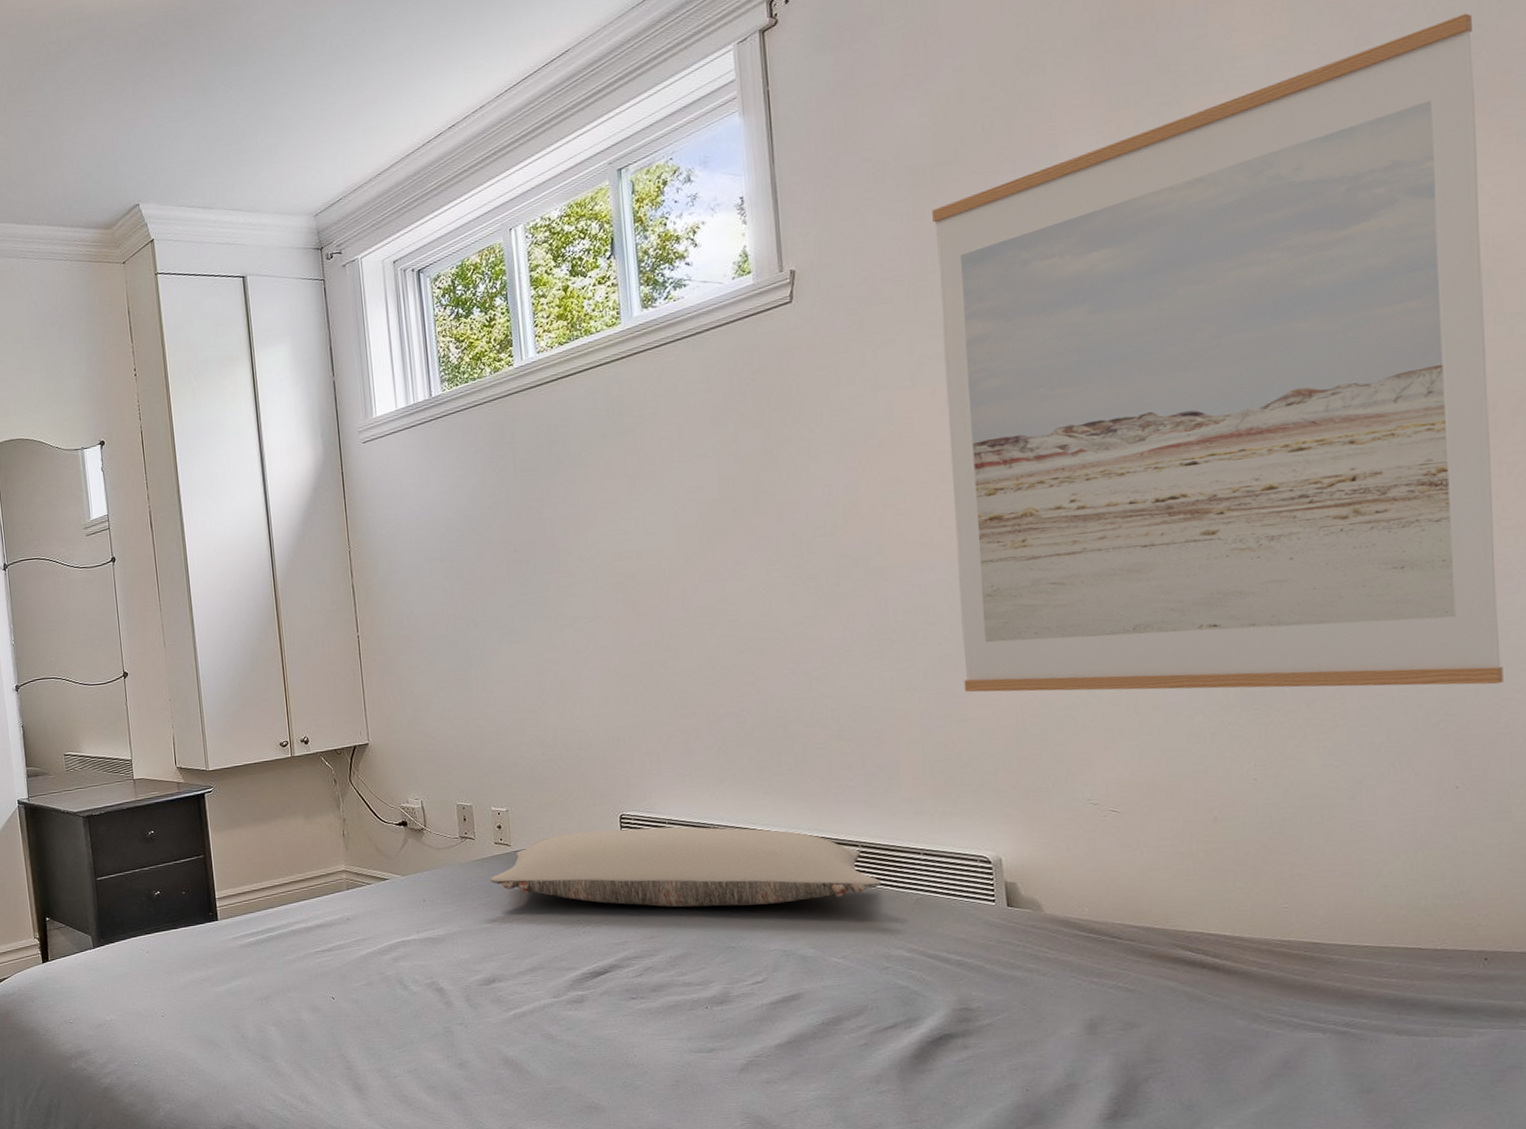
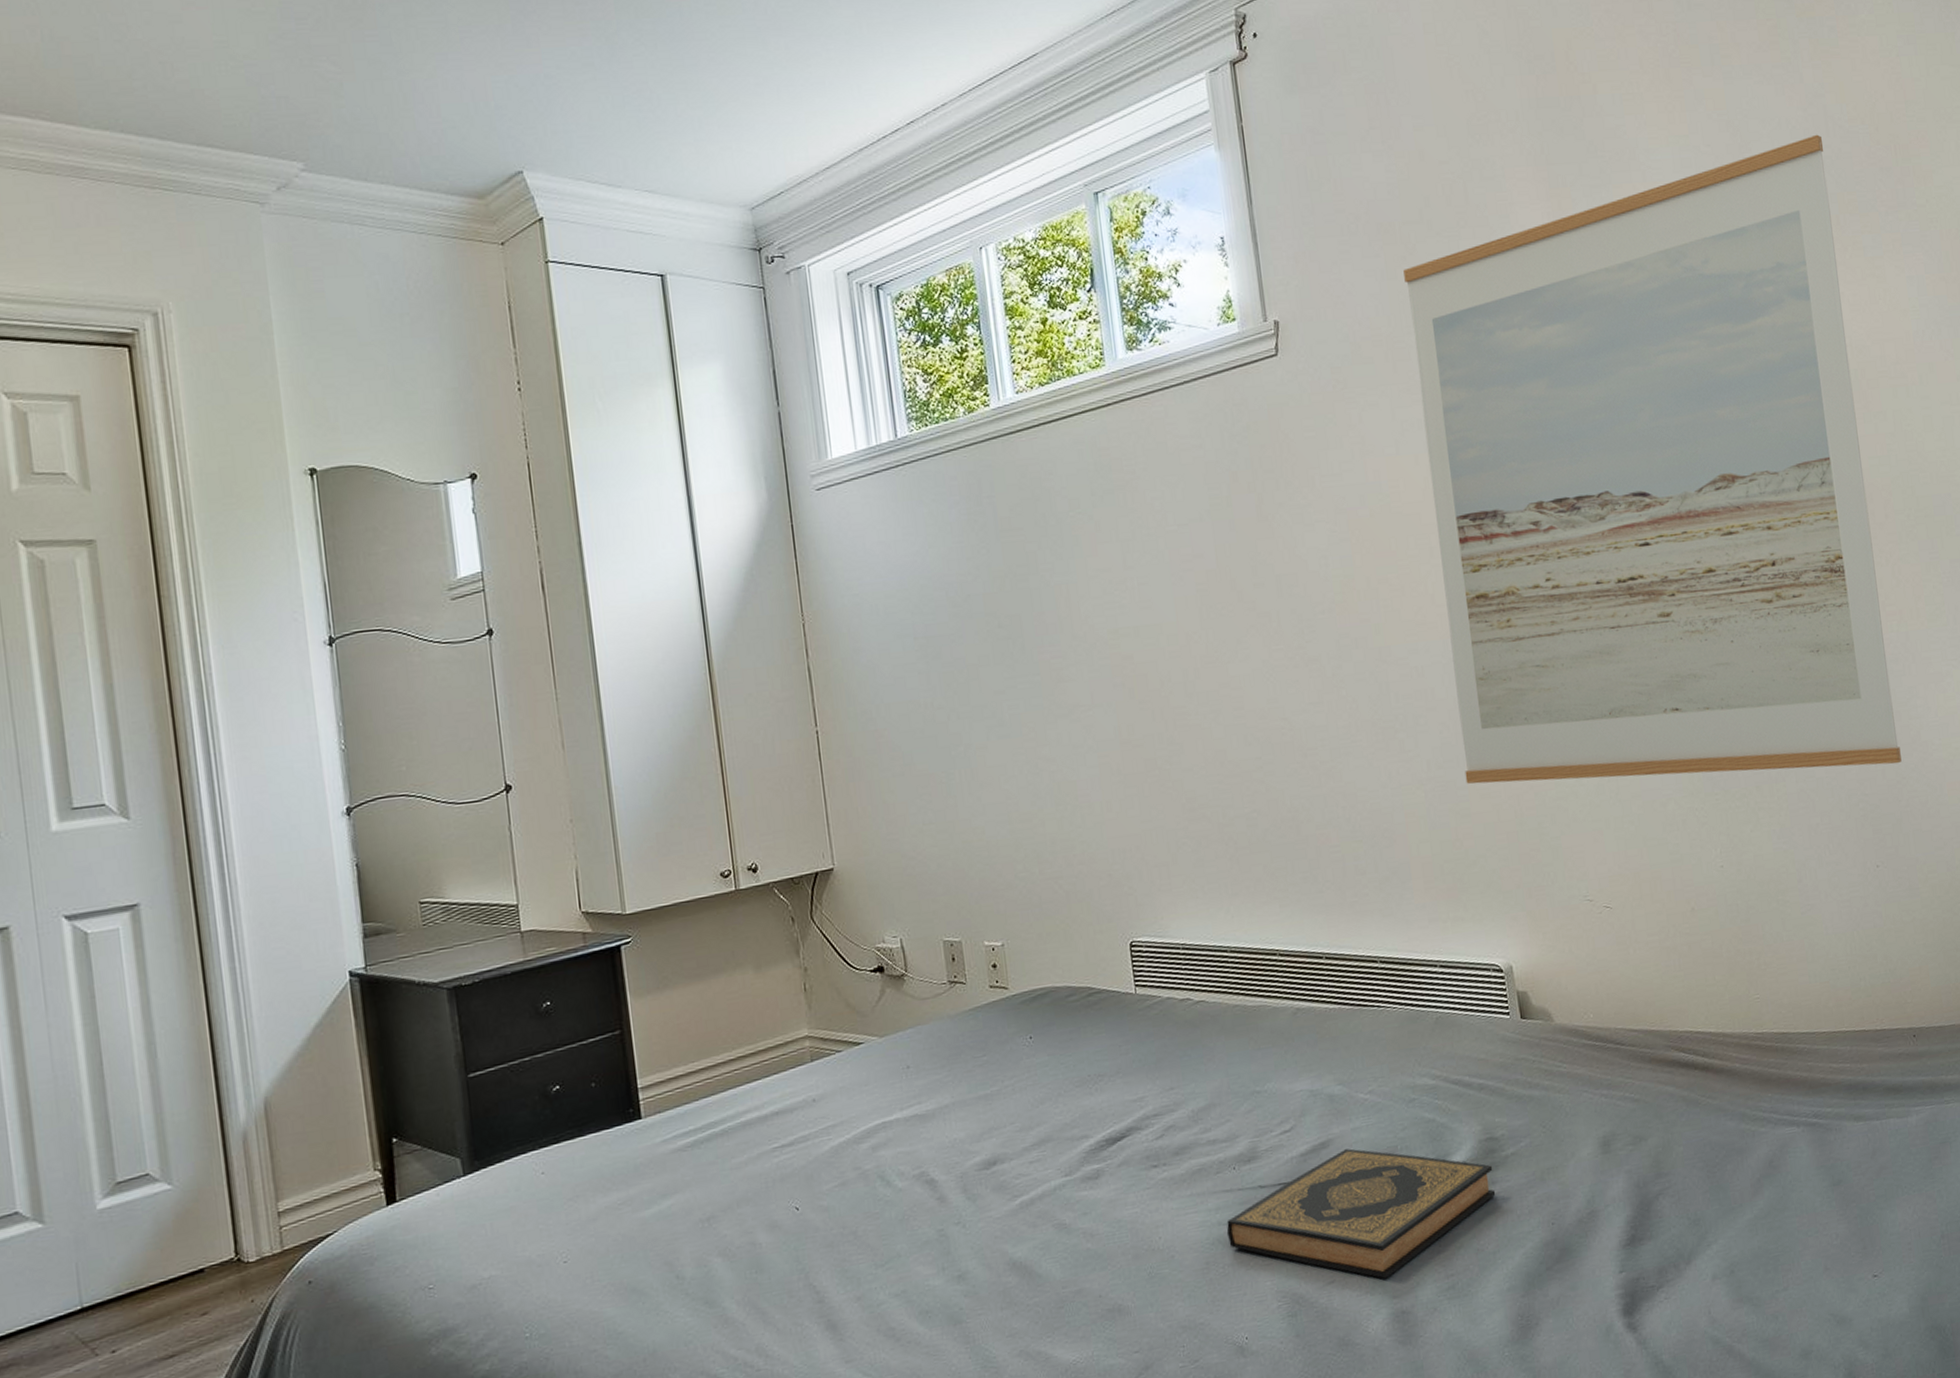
pillow: present [491,826,881,908] -> none [986,948,1401,1052]
hardback book: none [696,1003,967,1115] -> present [1226,1148,1496,1279]

